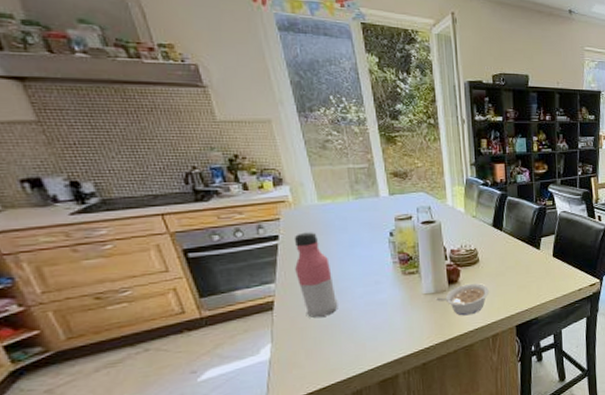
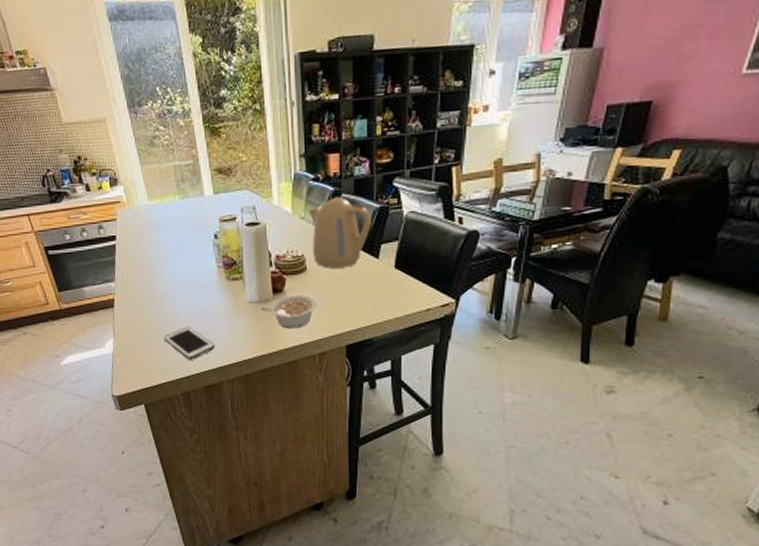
water bottle: present [294,232,338,318] -> none [128,233,168,317]
cell phone: none [334,322,391,357] -> present [164,326,216,360]
kettle: none [479,199,533,259] -> present [308,196,371,268]

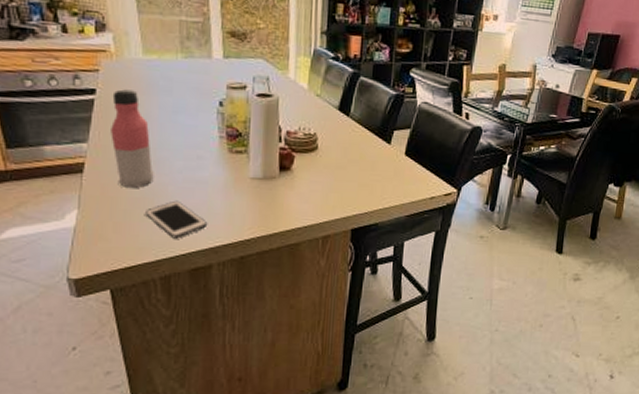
water bottle: none [128,233,168,317] -> present [111,89,154,188]
legume: present [259,295,317,329] -> none [263,174,325,210]
kettle: present [308,196,371,268] -> none [325,78,387,151]

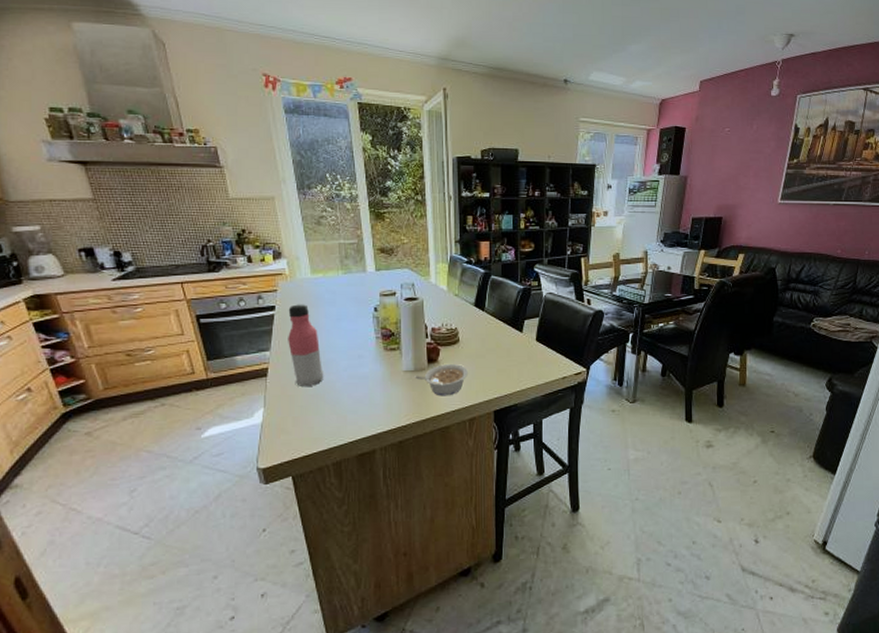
cell phone: present [145,200,208,239] -> none [318,395,370,429]
legume: none [263,174,325,210] -> present [415,364,468,396]

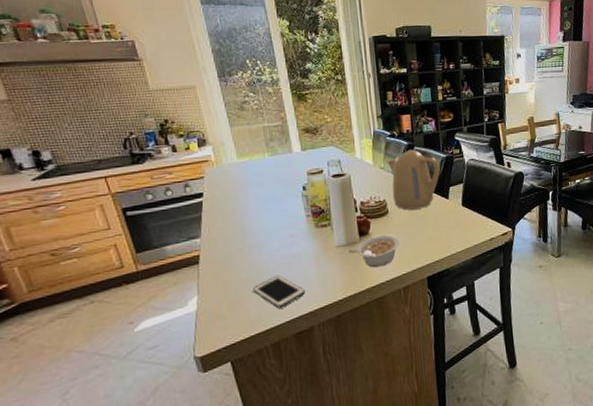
water bottle: present [288,304,324,386] -> none [216,189,257,271]
cell phone: none [318,395,370,429] -> present [253,275,306,309]
kettle: none [462,278,516,340] -> present [387,149,441,210]

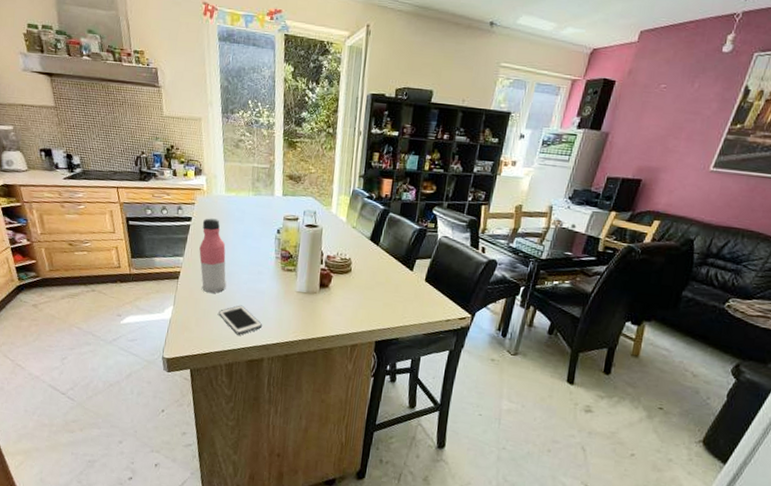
water bottle: none [216,189,257,271] -> present [199,218,227,293]
legume: present [347,235,399,268] -> none [306,290,356,321]
kettle: present [387,149,441,210] -> none [358,214,412,275]

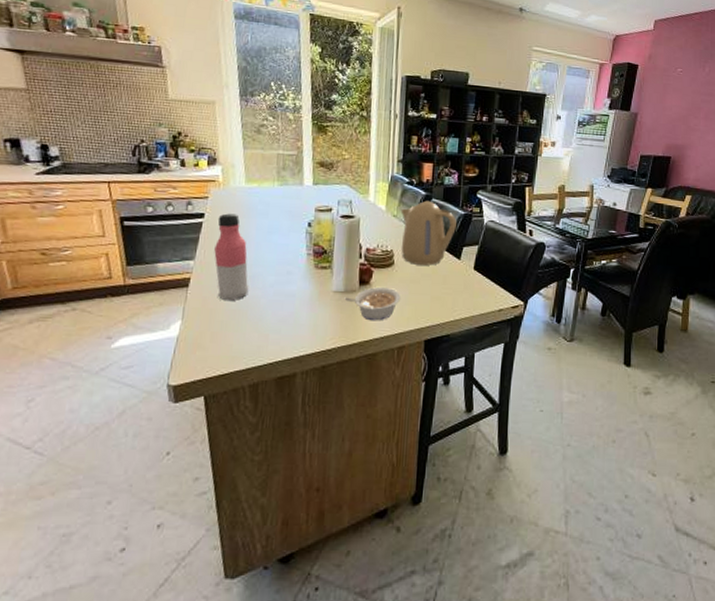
cell phone: present [218,305,263,335] -> none [239,312,294,348]
legume: none [306,290,356,321] -> present [344,287,400,321]
kettle: none [358,214,412,275] -> present [400,200,457,266]

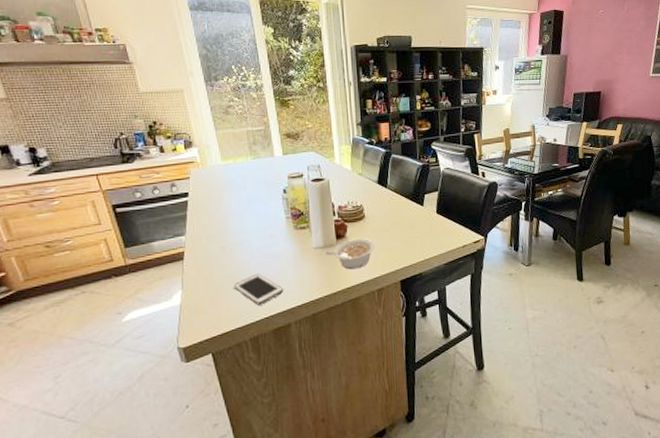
water bottle: present [214,213,249,301] -> none [201,189,238,268]
cell phone: none [239,312,294,348] -> present [234,273,284,305]
kettle: present [400,200,457,266] -> none [365,156,416,216]

